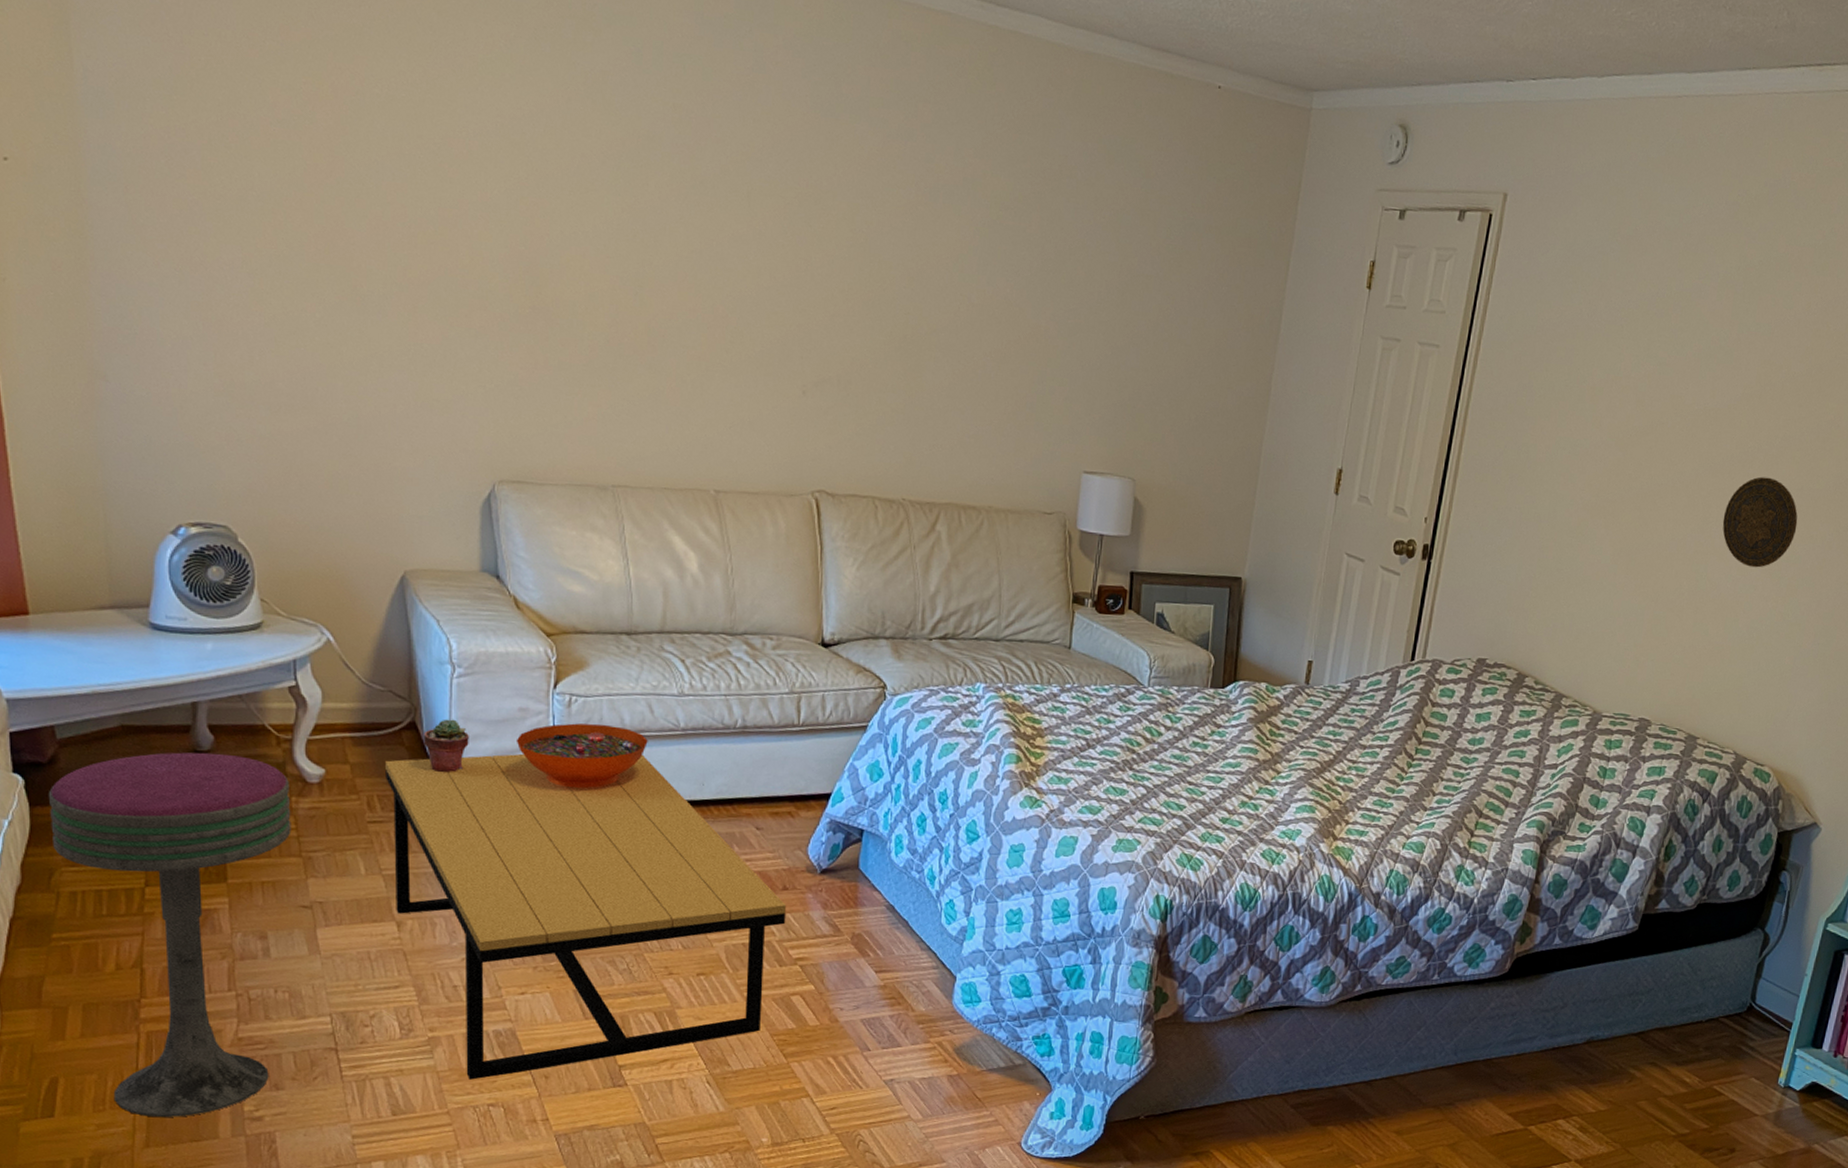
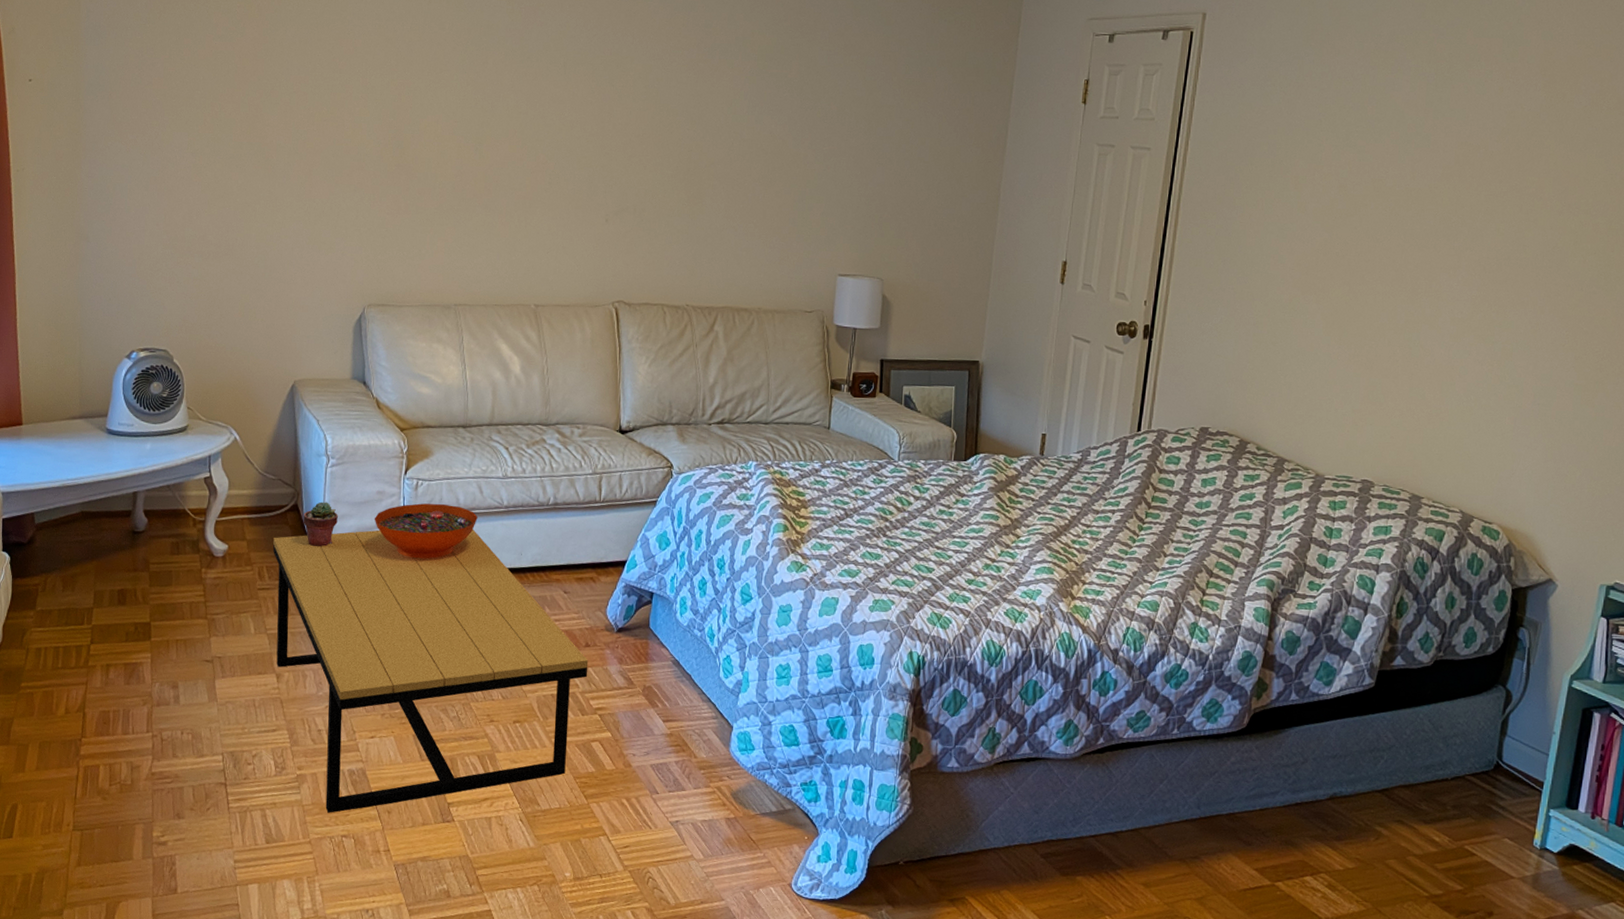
bar stool: present [48,752,292,1118] -> none [26,532,201,841]
decorative plate: present [1722,476,1798,568] -> none [1431,249,1507,334]

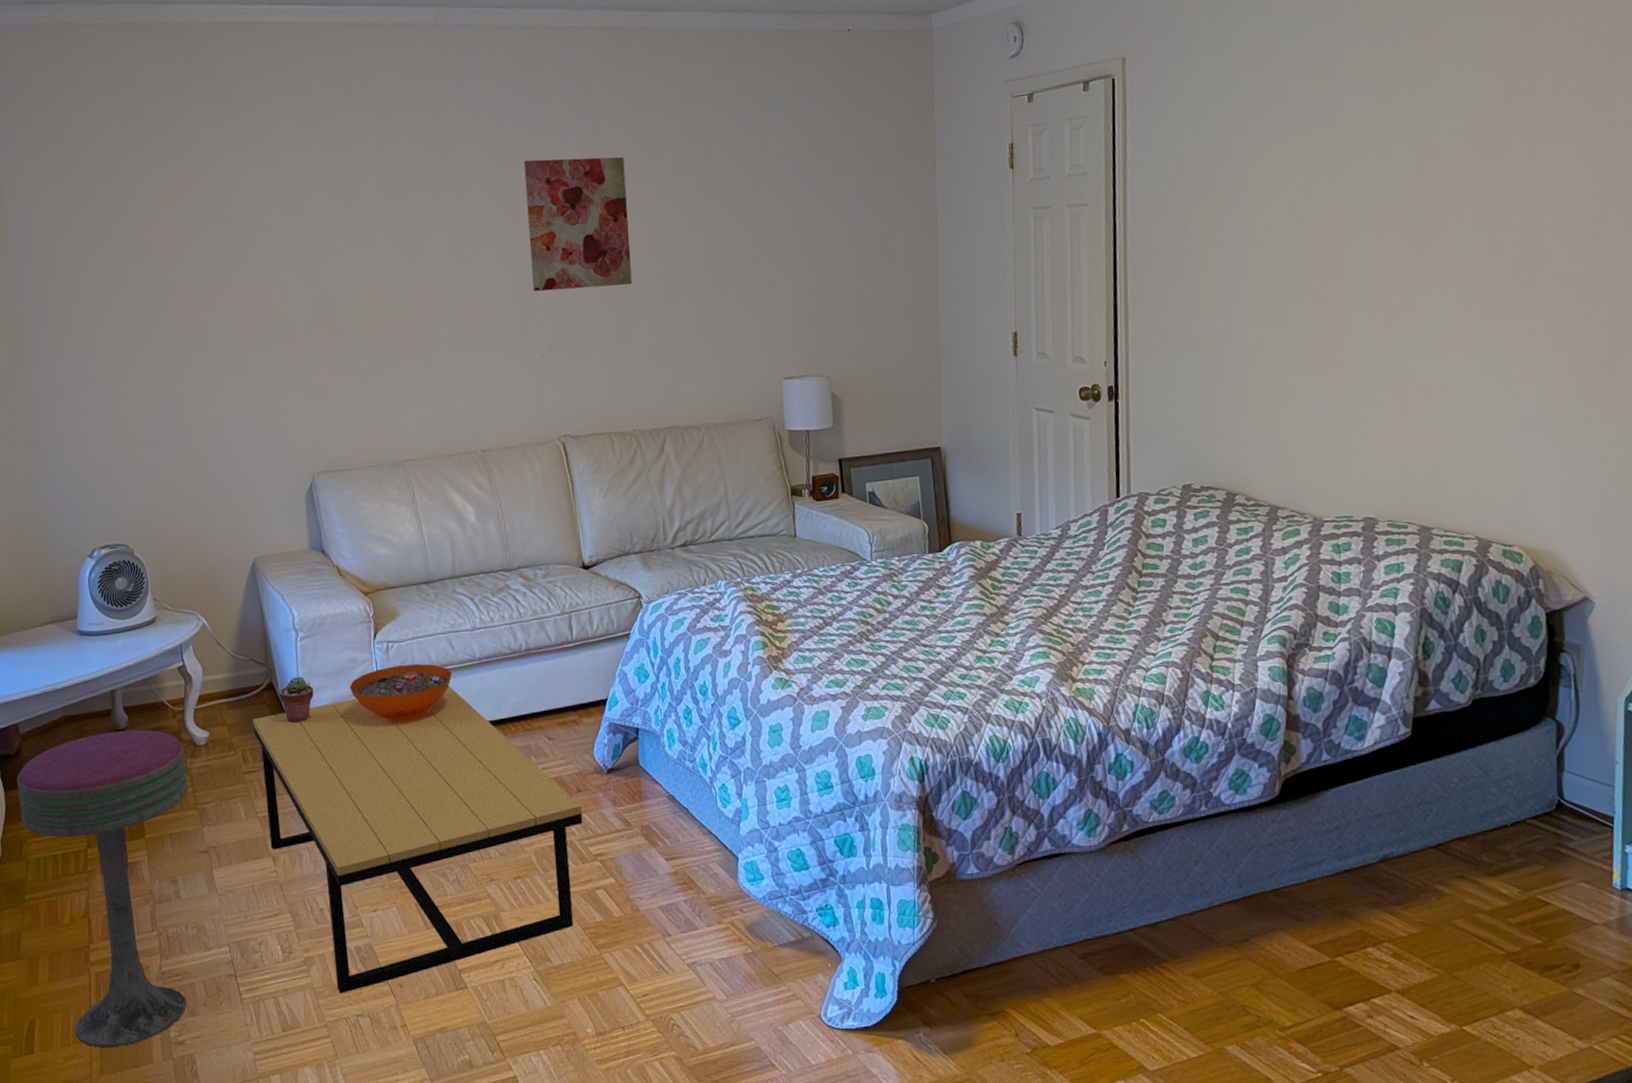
bar stool: none [26,532,201,841] -> present [16,729,189,1048]
wall art: none [607,26,712,163] -> present [523,157,632,292]

